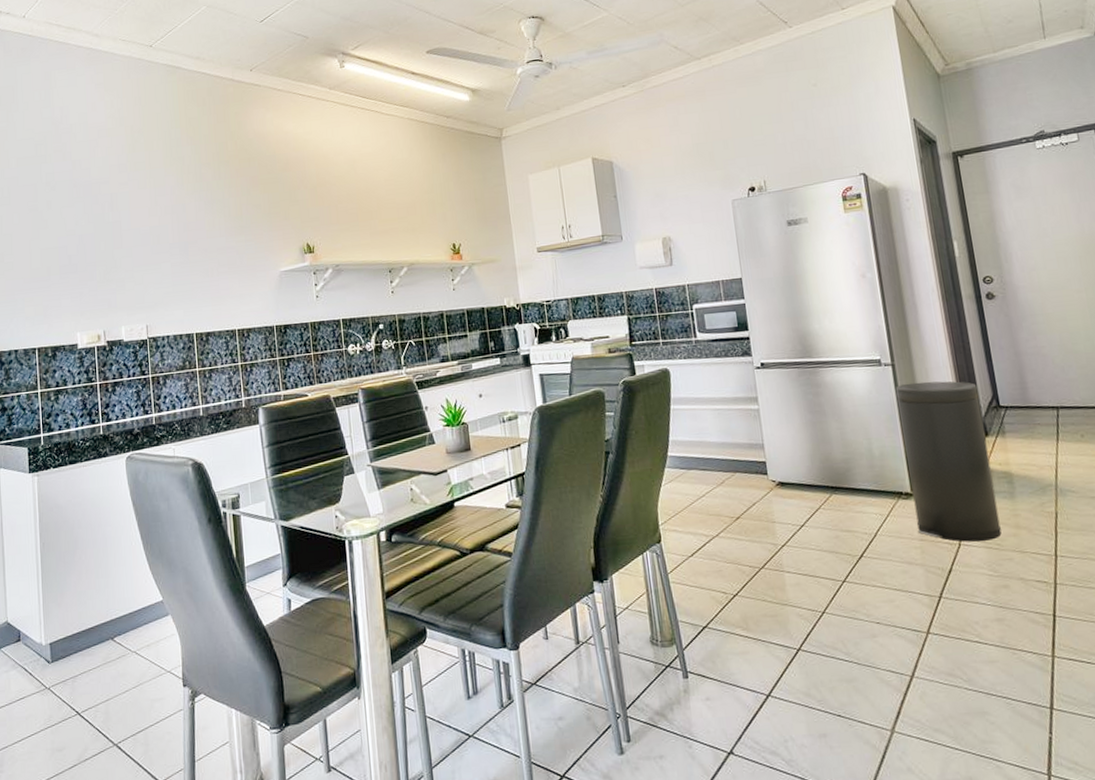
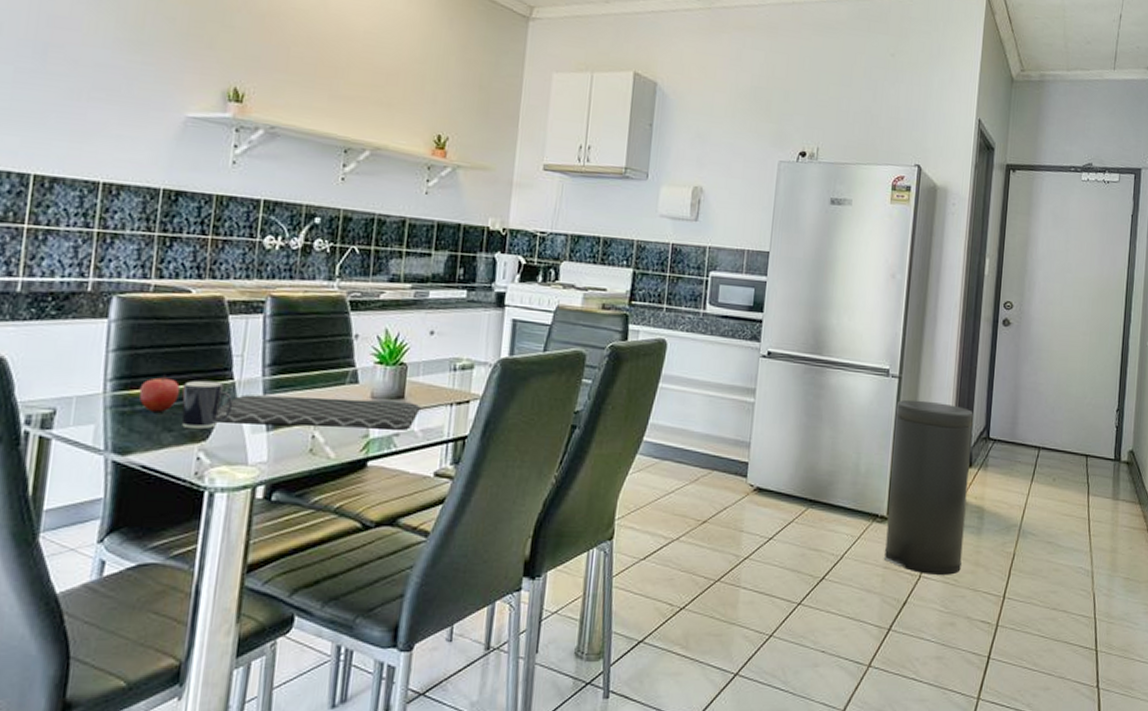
fruit: none [288,459,315,487] -> present [138,376,180,412]
mug: none [316,457,352,496] -> present [181,380,234,430]
placemat: none [342,452,484,488] -> present [216,394,420,430]

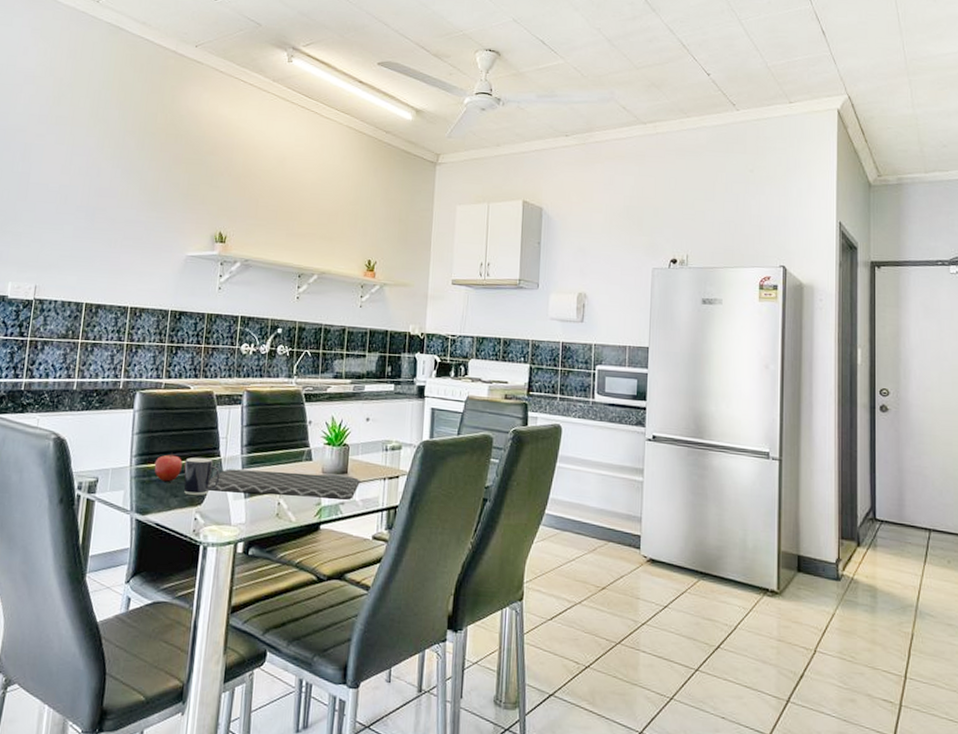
pedal bin: present [883,399,973,575] -> none [777,481,857,652]

